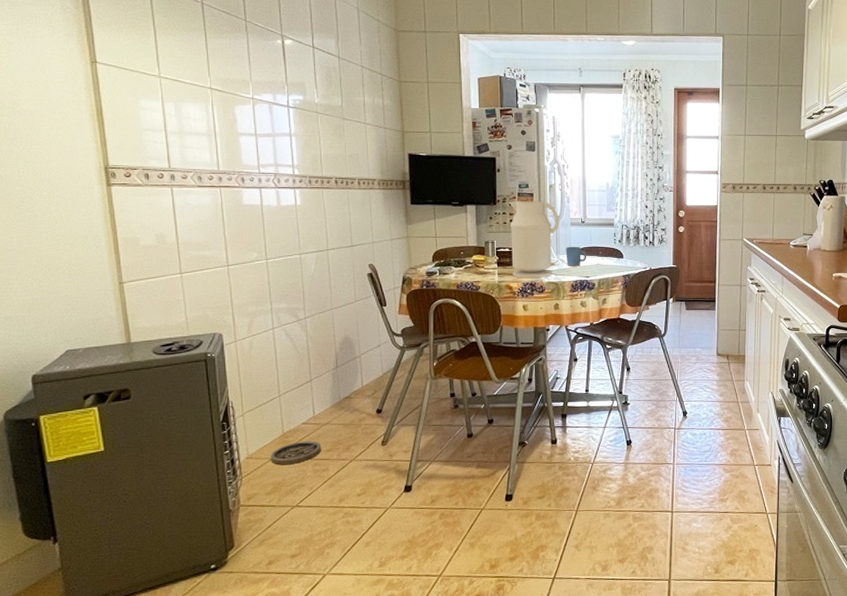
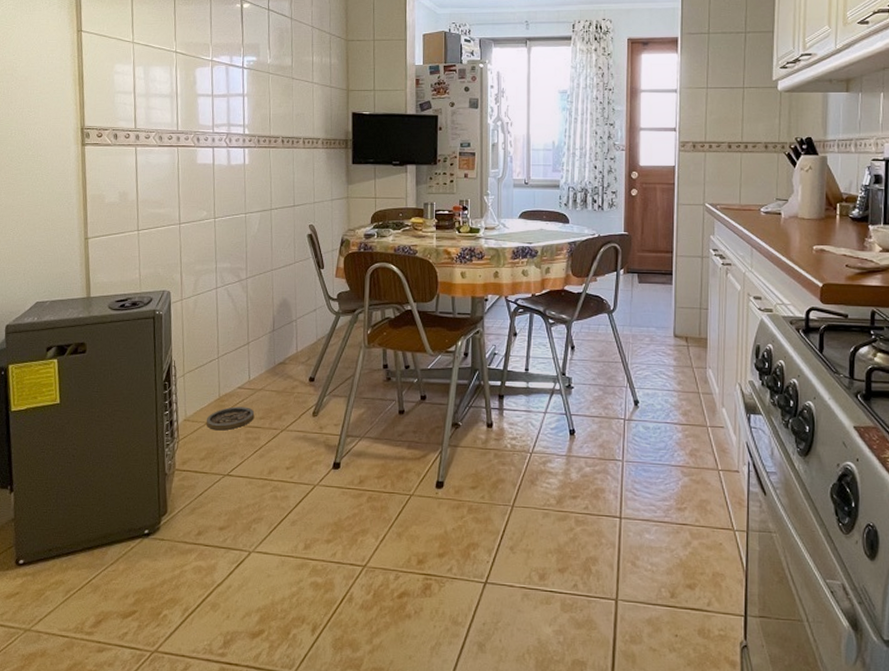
water jug: present [508,201,559,279] -> none [449,161,502,244]
mug: present [565,246,587,266] -> none [507,209,530,231]

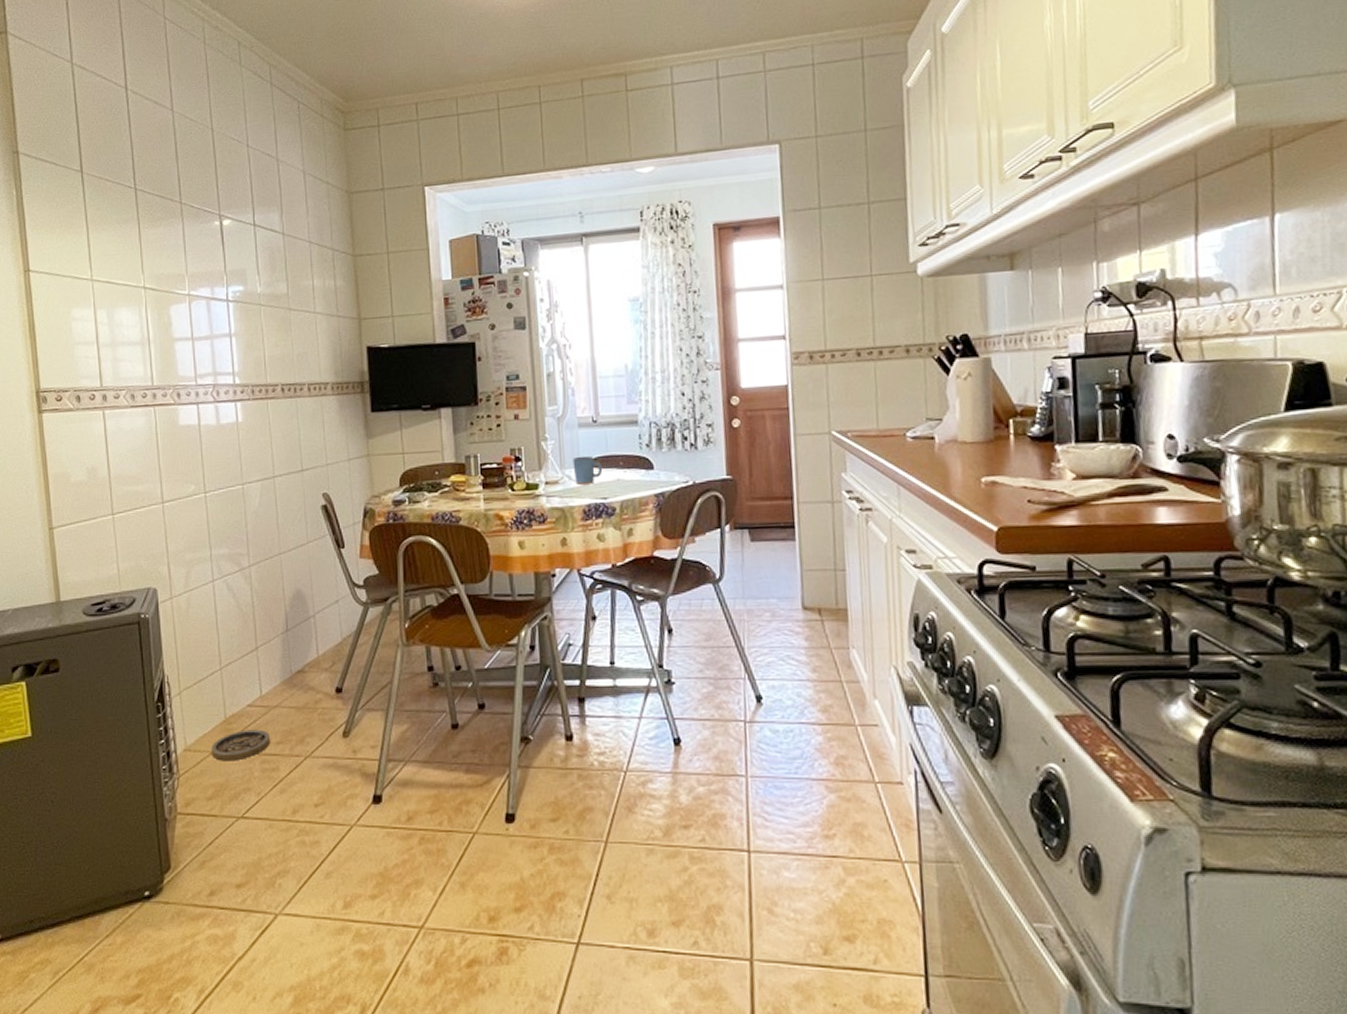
mug: none [507,209,530,231] -> present [572,455,603,485]

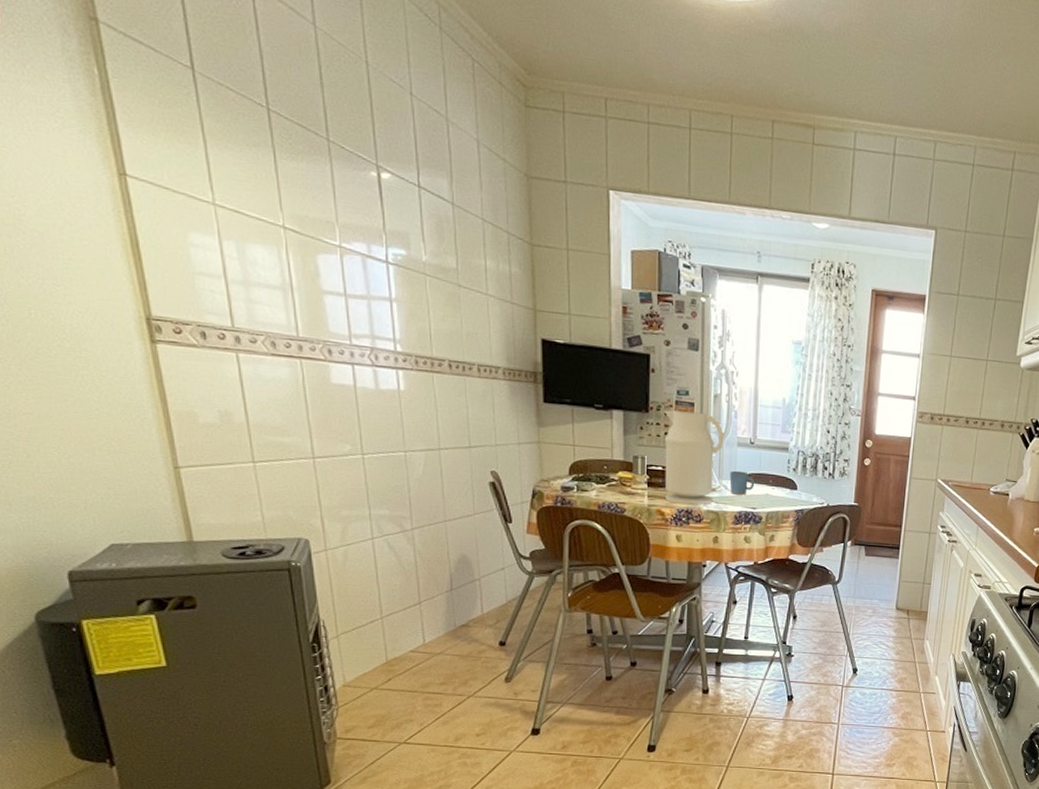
pet bowl: present [211,729,271,761] -> none [371,671,434,697]
water jug: none [494,396,563,505] -> present [663,409,724,506]

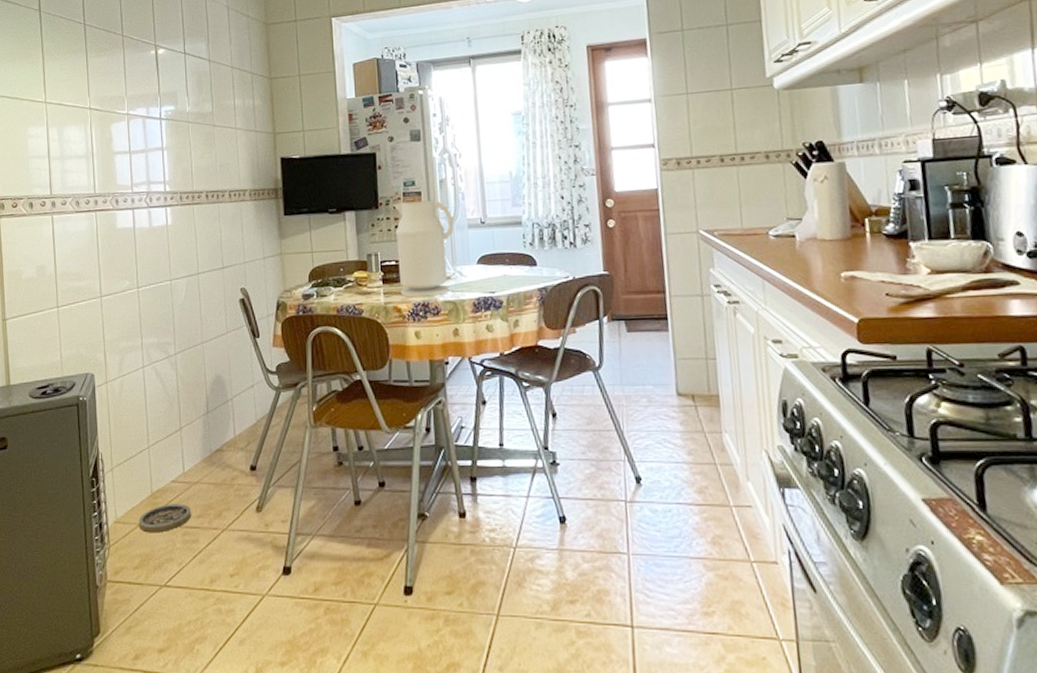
pet bowl: none [371,671,434,697] -> present [138,504,192,533]
mug: present [729,470,755,495] -> none [463,253,491,280]

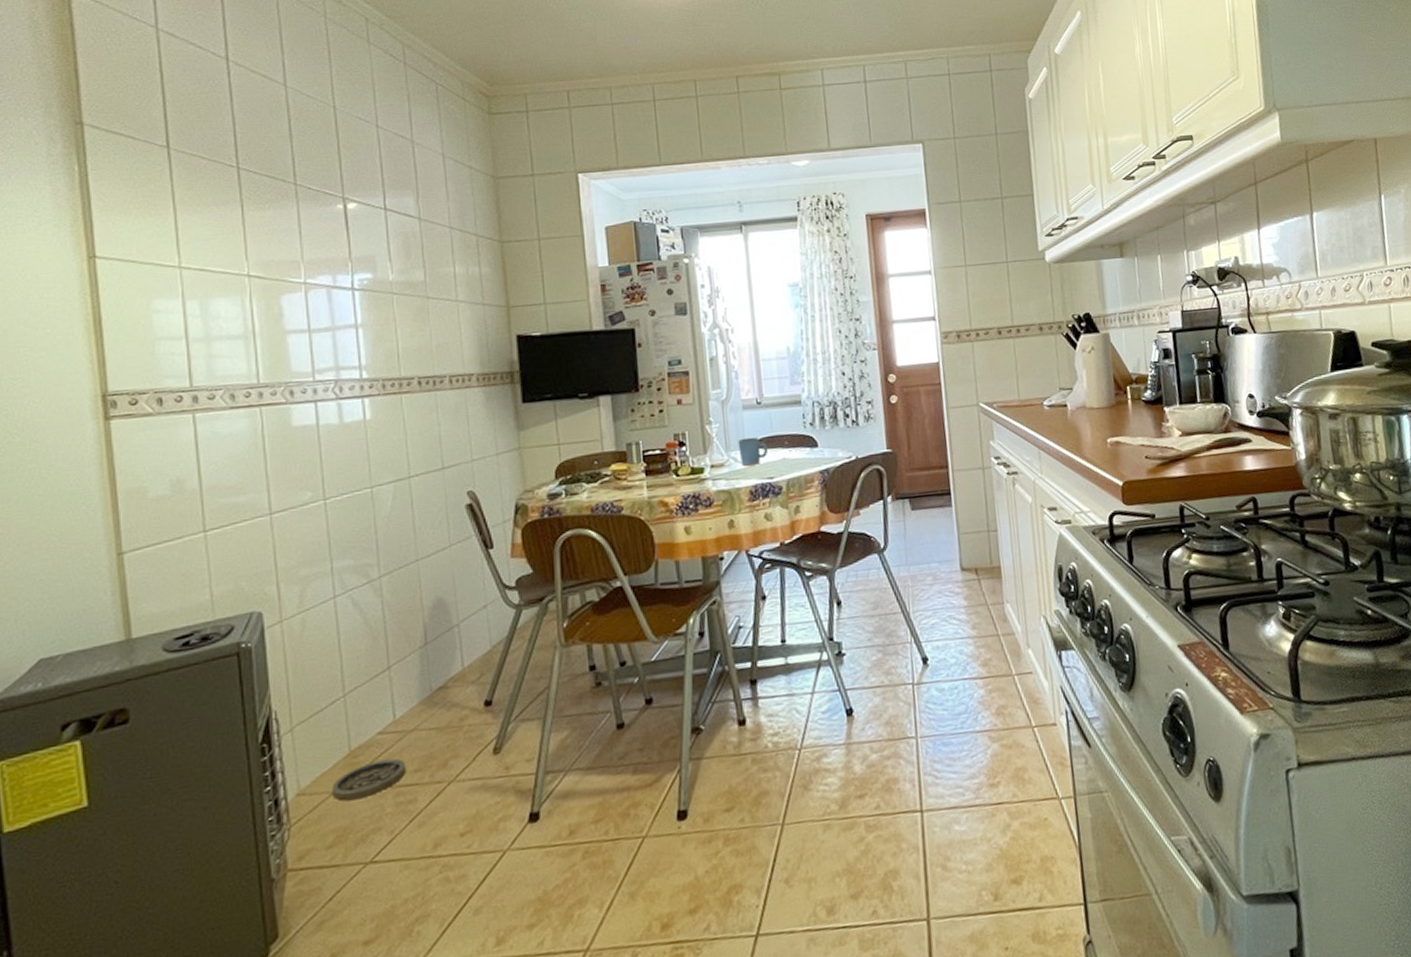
water jug: present [392,200,454,299] -> none [655,380,727,490]
mug: none [463,253,491,280] -> present [738,437,769,466]

